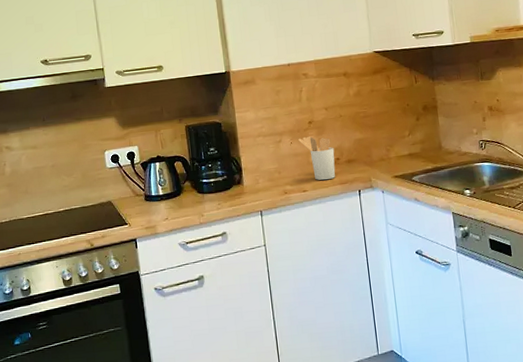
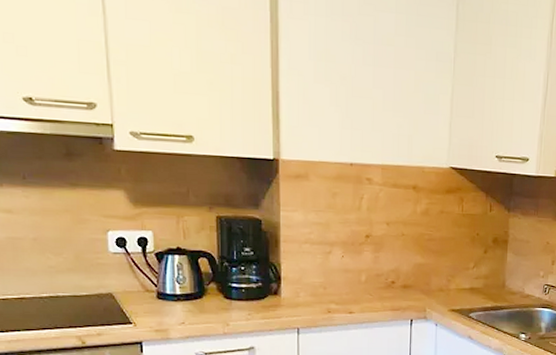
utensil holder: present [298,136,336,181] -> none [351,251,390,304]

